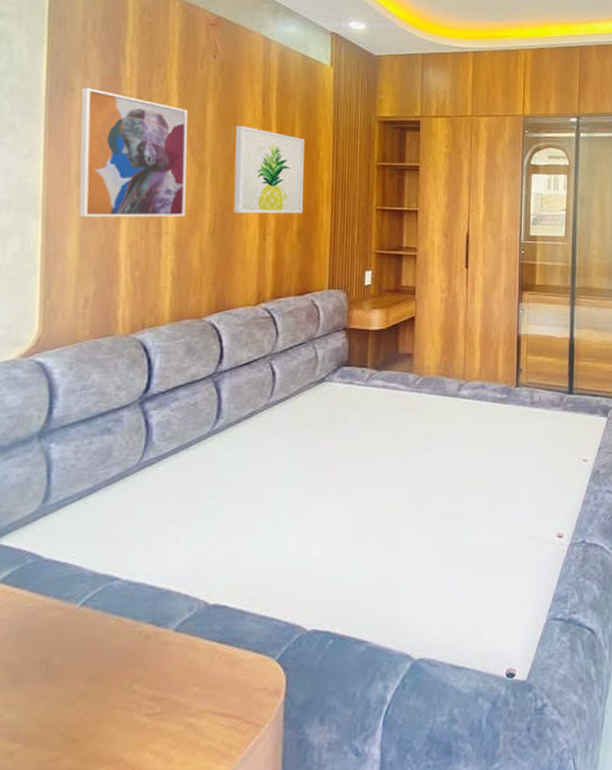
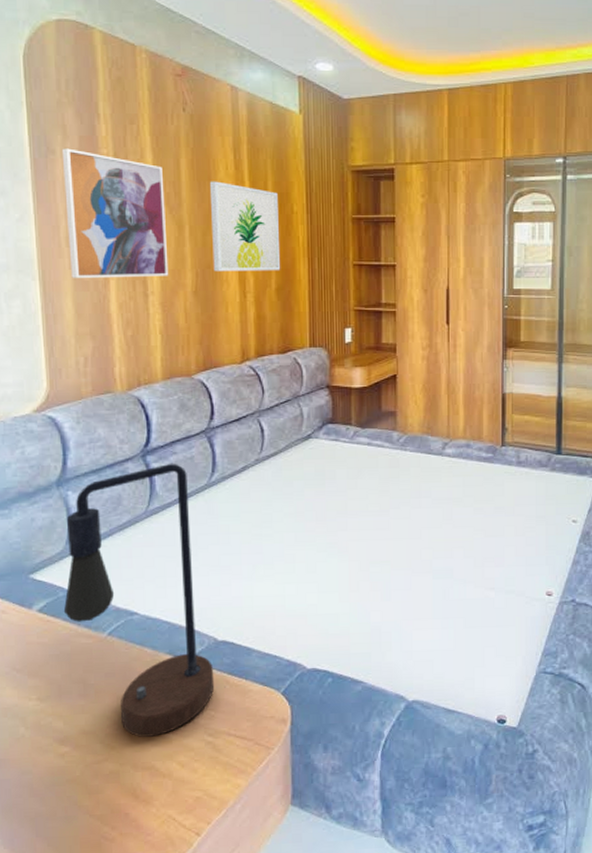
table lamp: none [30,410,202,725] -> present [63,463,215,737]

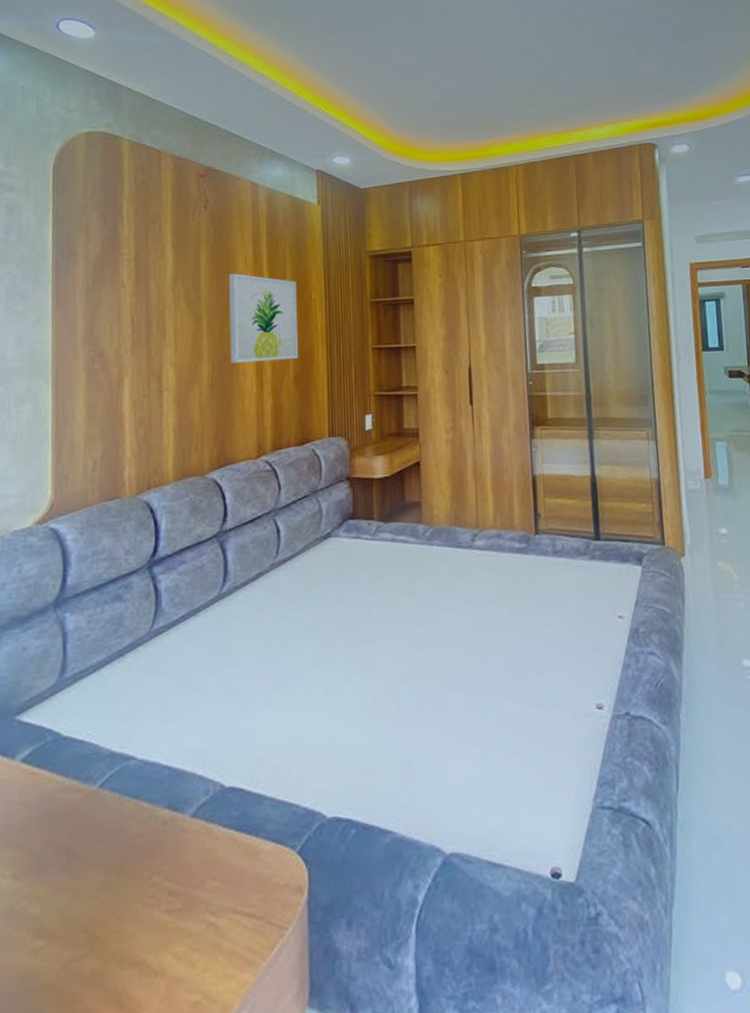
wall art: present [61,148,169,278] -> none [83,250,185,378]
table lamp: present [63,463,215,737] -> none [50,573,220,922]

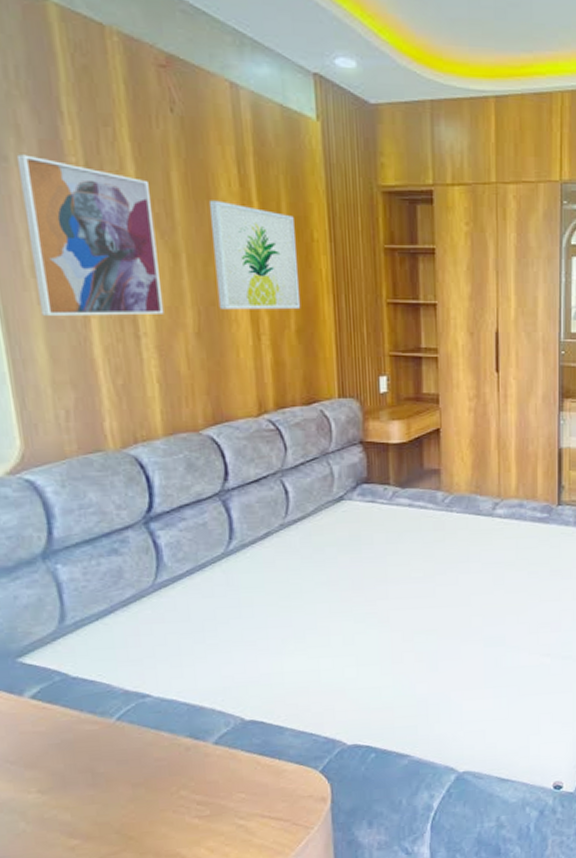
wall art: none [83,250,185,378] -> present [16,154,164,316]

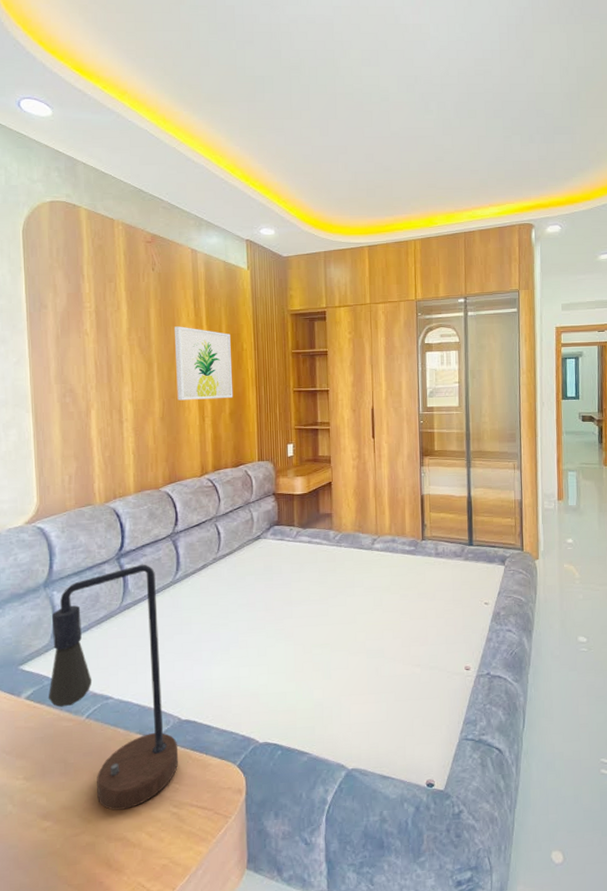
wall art: present [16,154,164,316] -> none [52,303,140,410]
table lamp: none [58,530,244,825] -> present [48,564,179,811]

